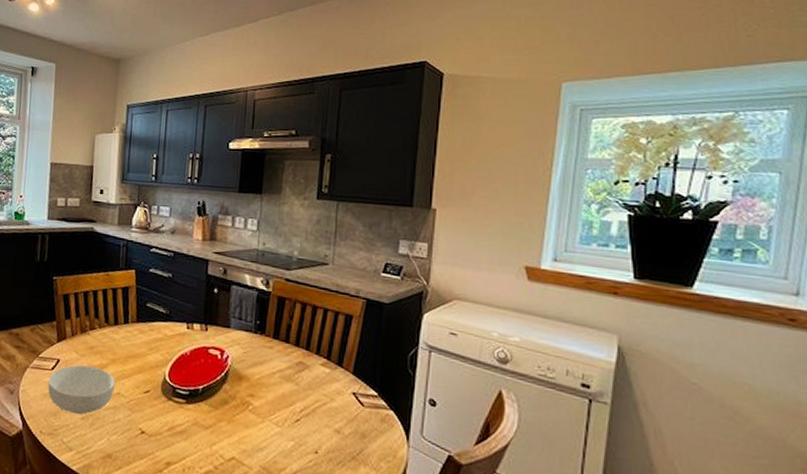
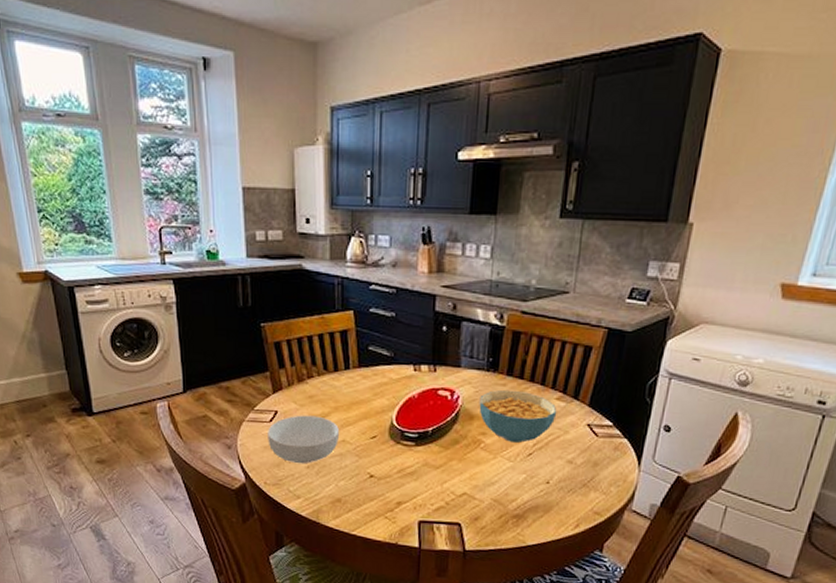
cereal bowl: none [247,352,323,408] -> present [479,389,557,443]

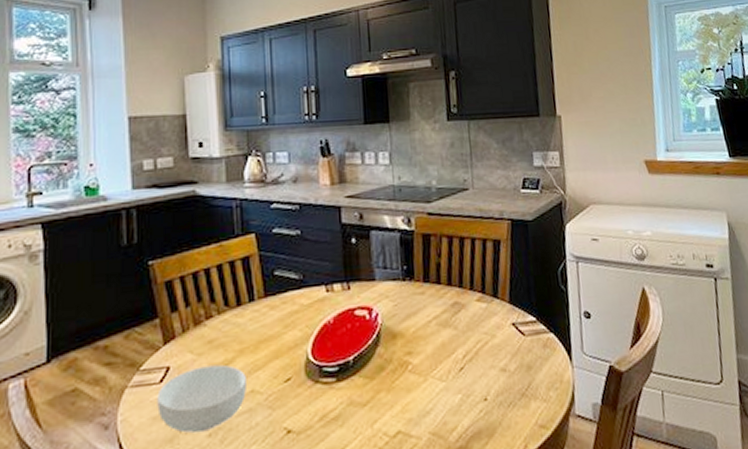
cereal bowl: present [479,389,557,443] -> none [399,297,481,358]

